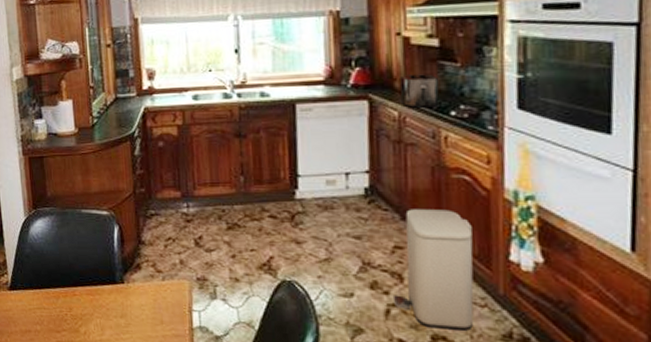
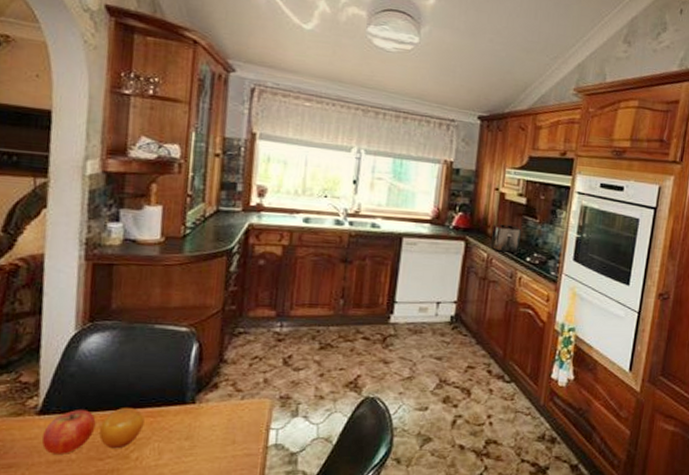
fruit: none [14,287,51,325] -> present [41,410,96,454]
fruit: none [54,286,86,323] -> present [99,408,145,449]
pedal bin: present [392,209,474,331] -> none [460,335,529,435]

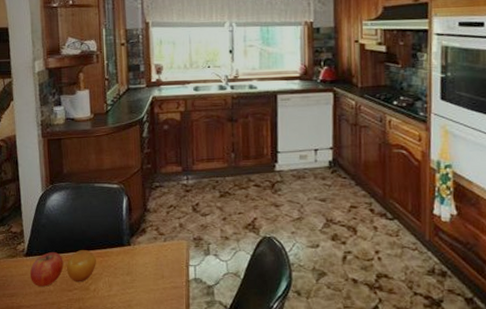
toaster: present [490,223,521,253] -> none [356,72,385,99]

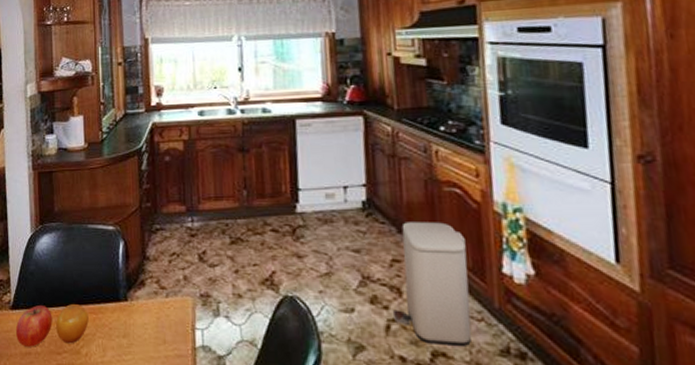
pedal bin: none [348,176,408,269] -> present [392,222,472,346]

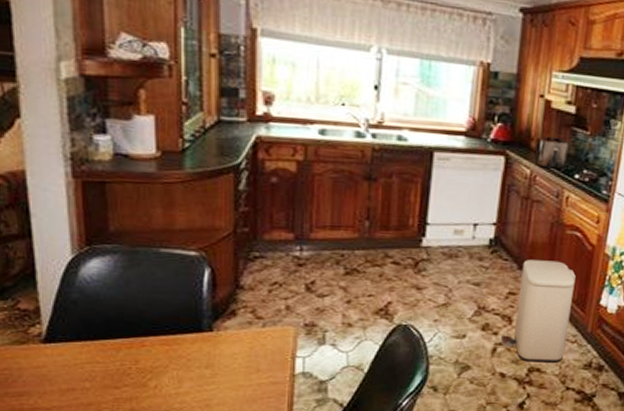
fruit: present [15,305,53,347] -> none [50,338,107,383]
fruit: present [56,304,89,344] -> none [112,336,159,377]
toaster: none [392,91,429,123] -> present [534,136,569,169]

